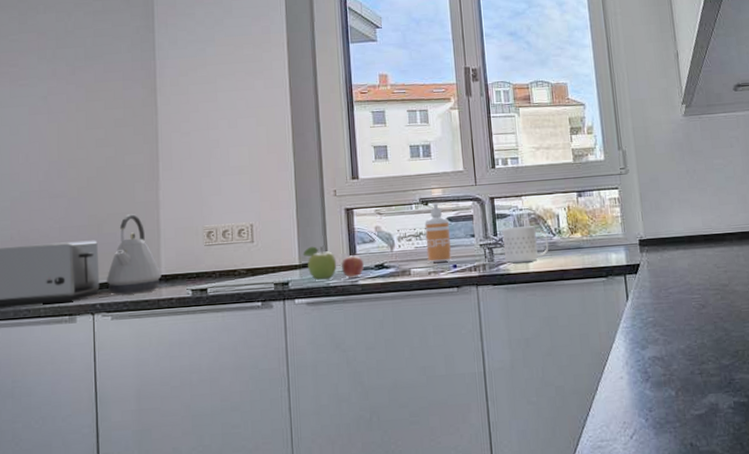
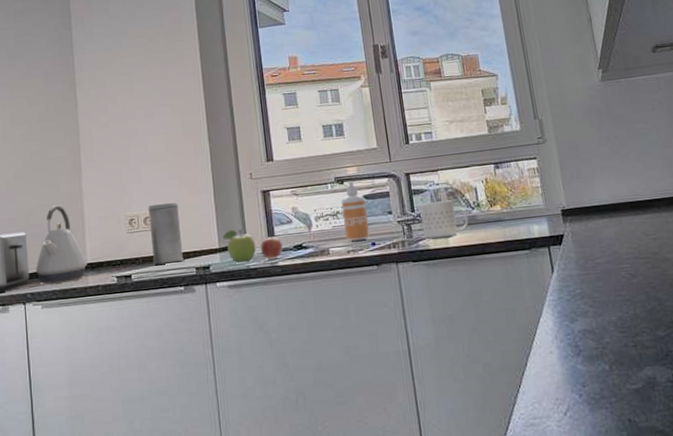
canister: none [227,216,262,279] -> present [148,202,184,265]

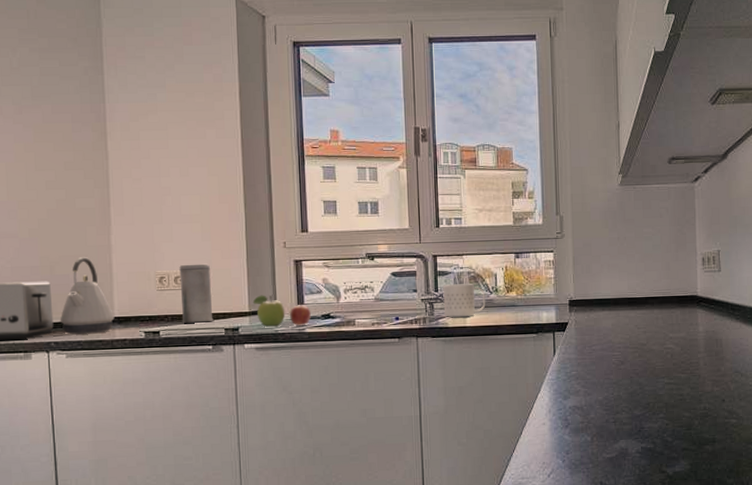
soap dispenser: present [341,180,371,242] -> none [370,258,395,315]

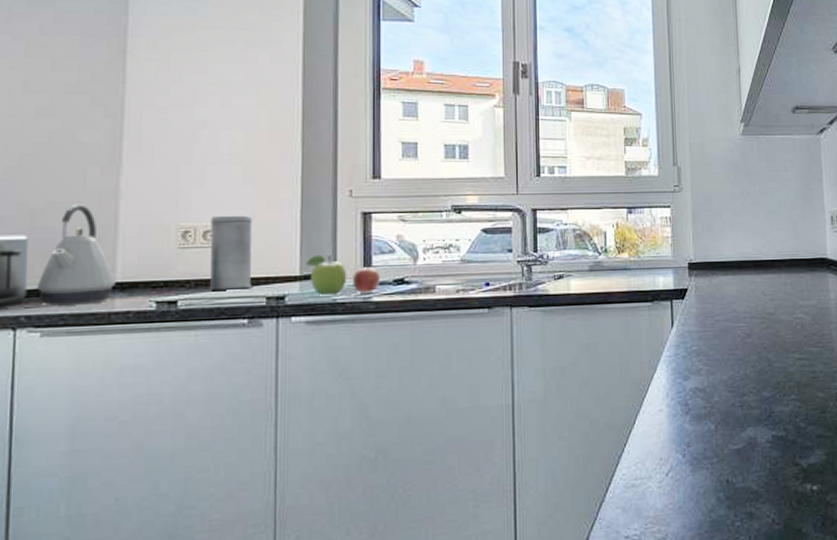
mug: present [443,283,486,318] -> none [543,243,593,283]

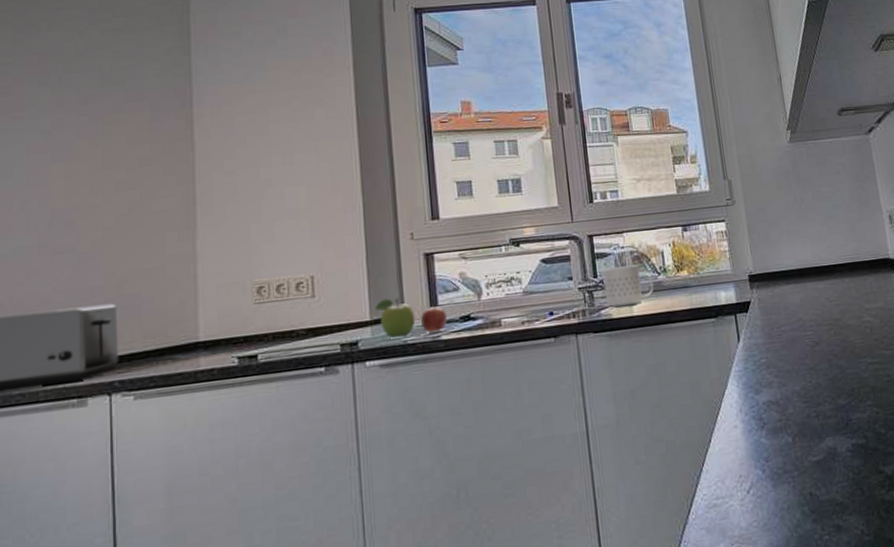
kettle: present [36,204,116,306] -> none [127,269,200,370]
canister: present [209,215,252,290] -> none [282,266,326,342]
mug: none [543,243,593,283] -> present [602,265,654,307]

